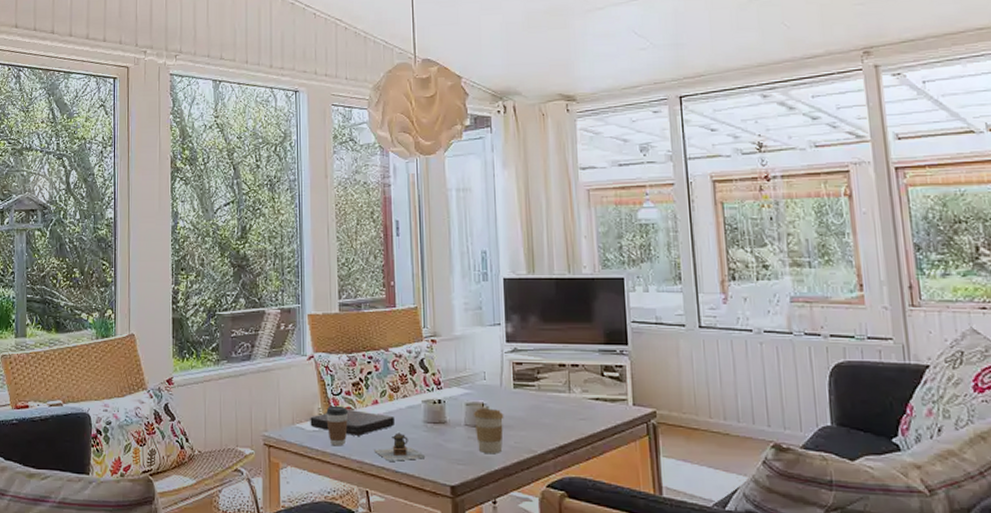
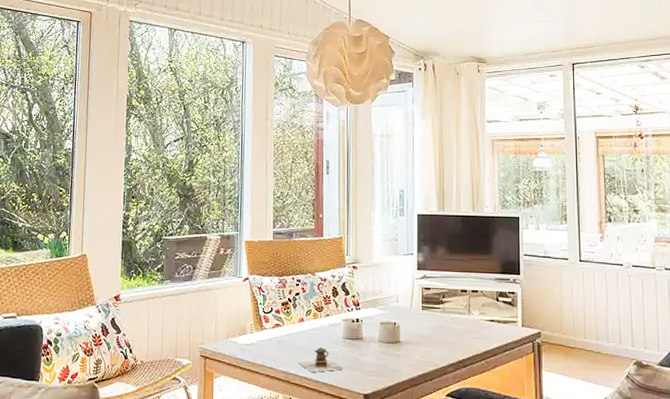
book: present [310,408,396,436] -> none [243,325,318,349]
coffee cup: present [326,405,348,446] -> none [257,322,277,359]
coffee cup: present [473,409,504,454] -> none [386,327,413,367]

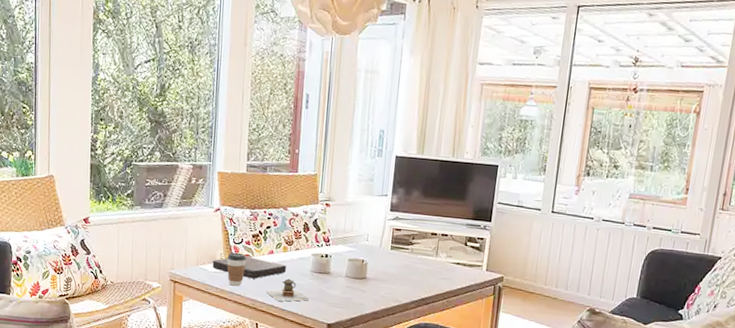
book: none [243,325,318,349] -> present [212,256,287,279]
coffee cup: none [257,322,277,359] -> present [227,252,246,286]

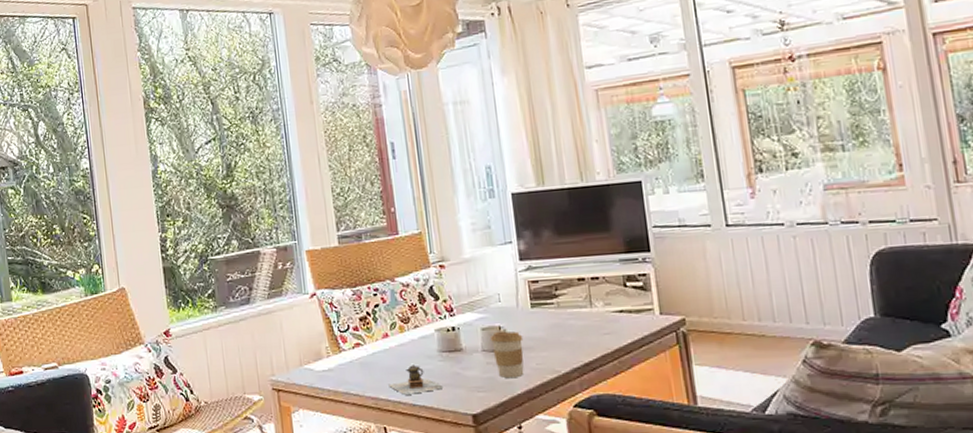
book: present [212,256,287,279] -> none [318,344,409,372]
coffee cup: present [227,252,246,286] -> none [334,342,359,385]
coffee cup: none [353,264,380,301] -> present [490,331,524,379]

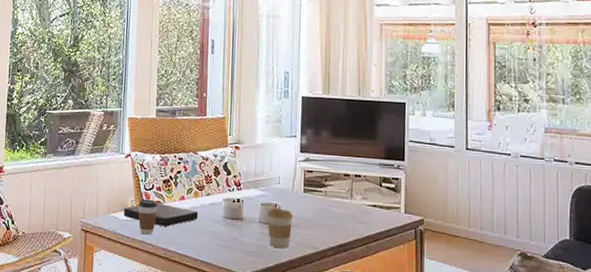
book: none [318,344,409,372] -> present [123,202,199,227]
coffee cup: none [334,342,359,385] -> present [138,199,157,235]
teapot: present [388,365,444,395] -> none [178,226,223,251]

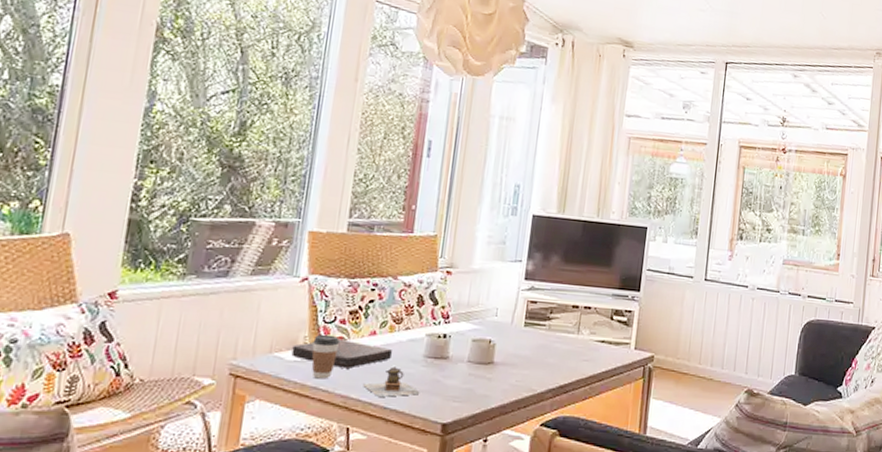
teapot: none [178,226,223,251] -> present [363,367,420,397]
coffee cup: present [266,209,294,249] -> none [477,345,510,392]

